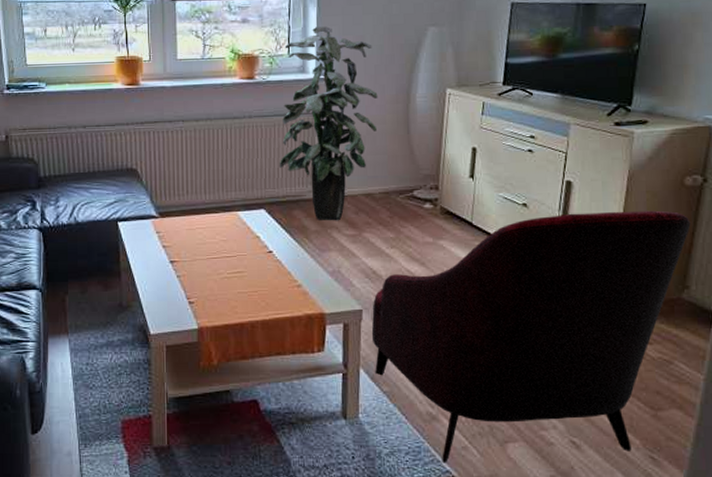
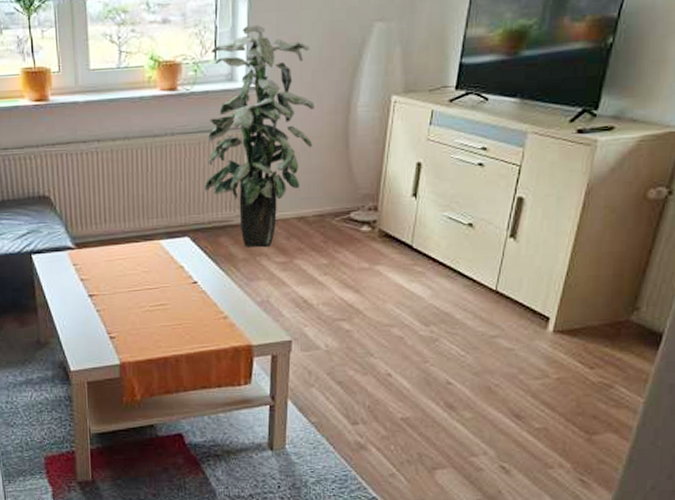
armchair: present [371,210,691,464] -> none [300,227,649,491]

